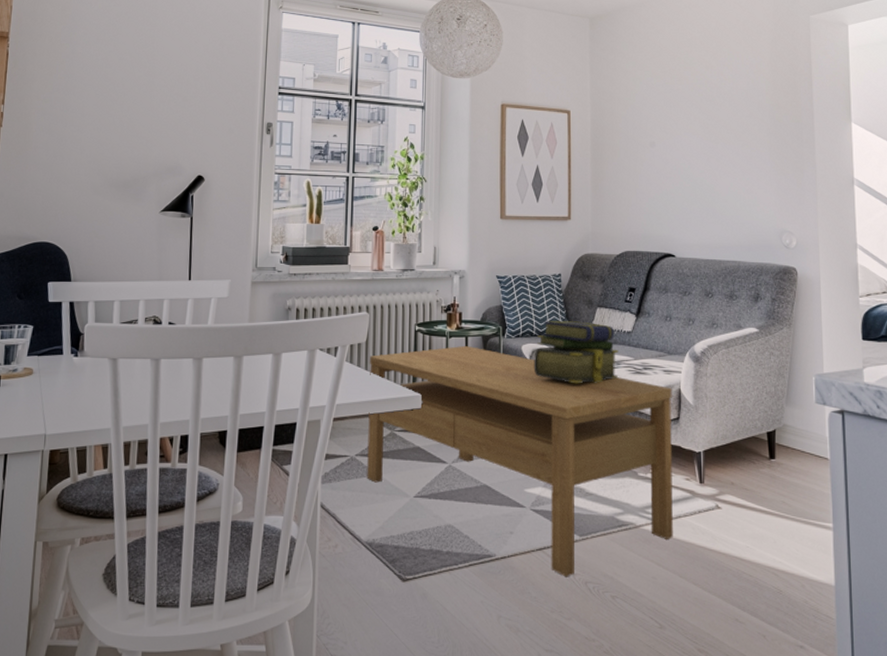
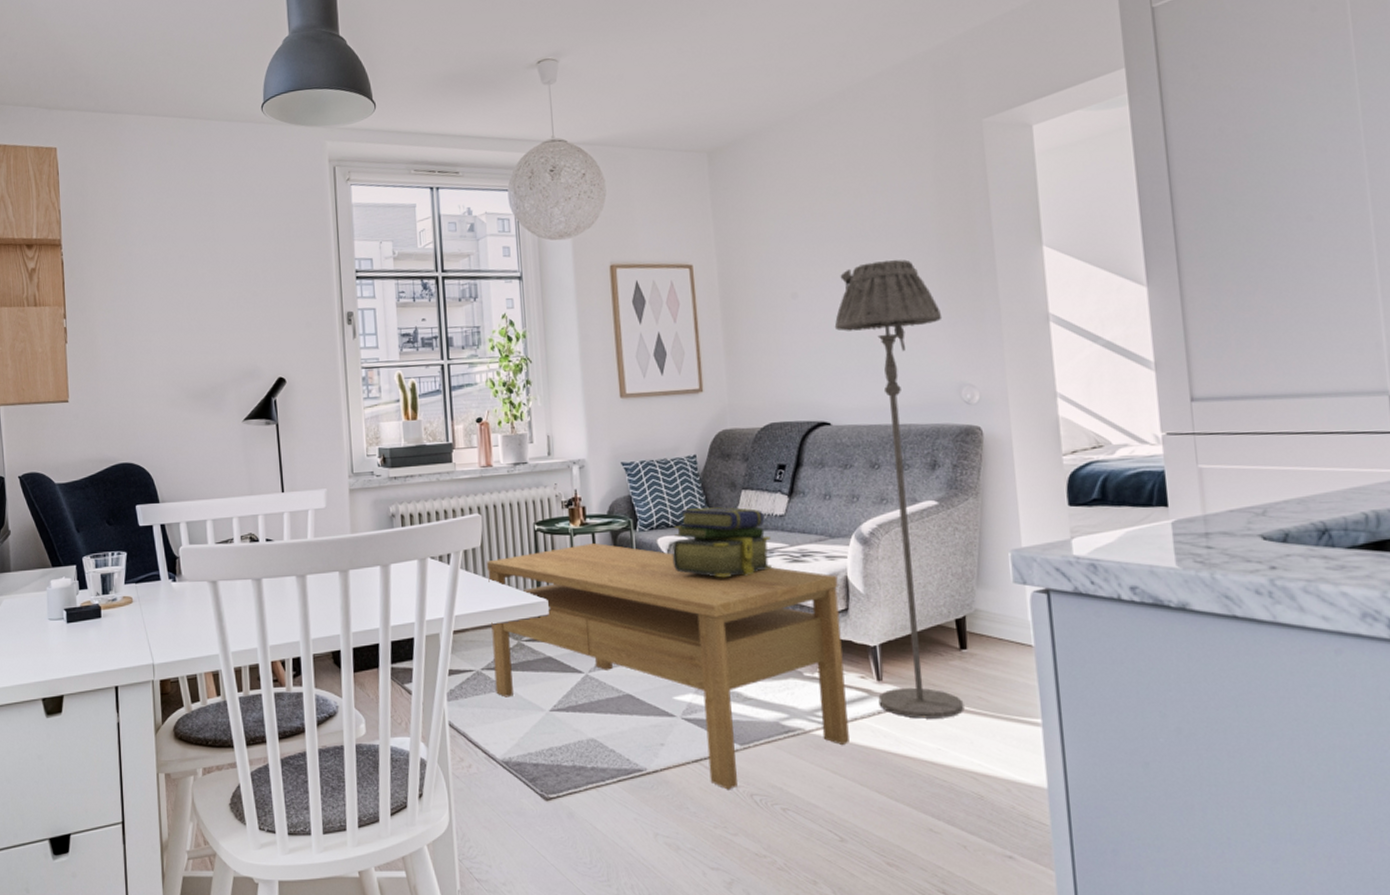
floor lamp: none [683,122,770,519] -> present [834,259,965,719]

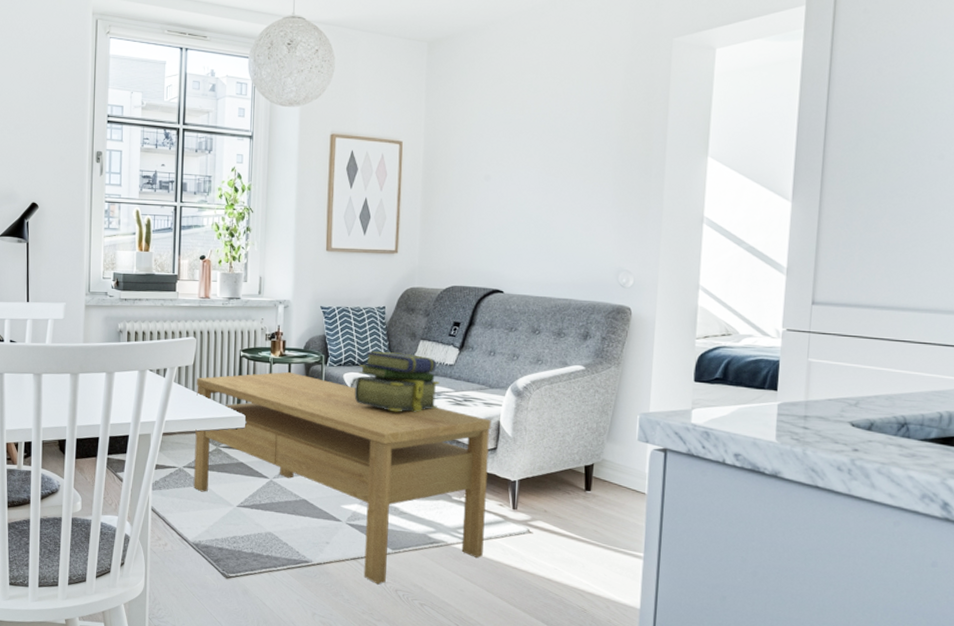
floor lamp: present [834,259,965,719] -> none [511,155,612,545]

